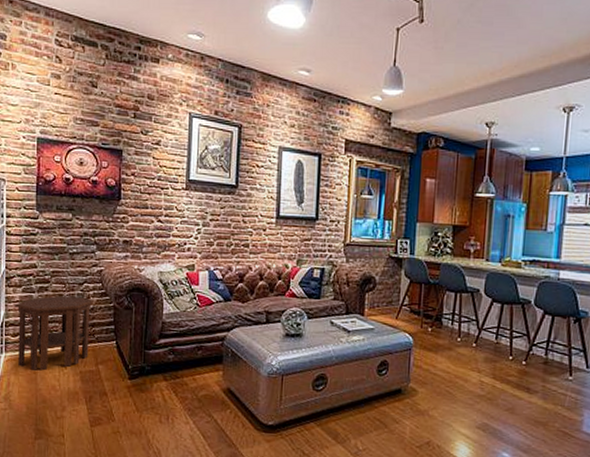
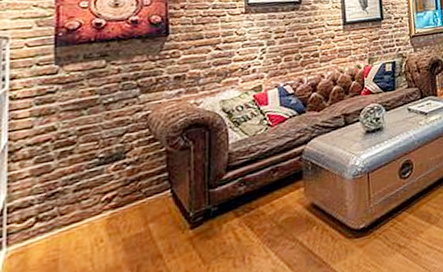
side table: present [14,296,95,371] -> none [21,149,140,259]

